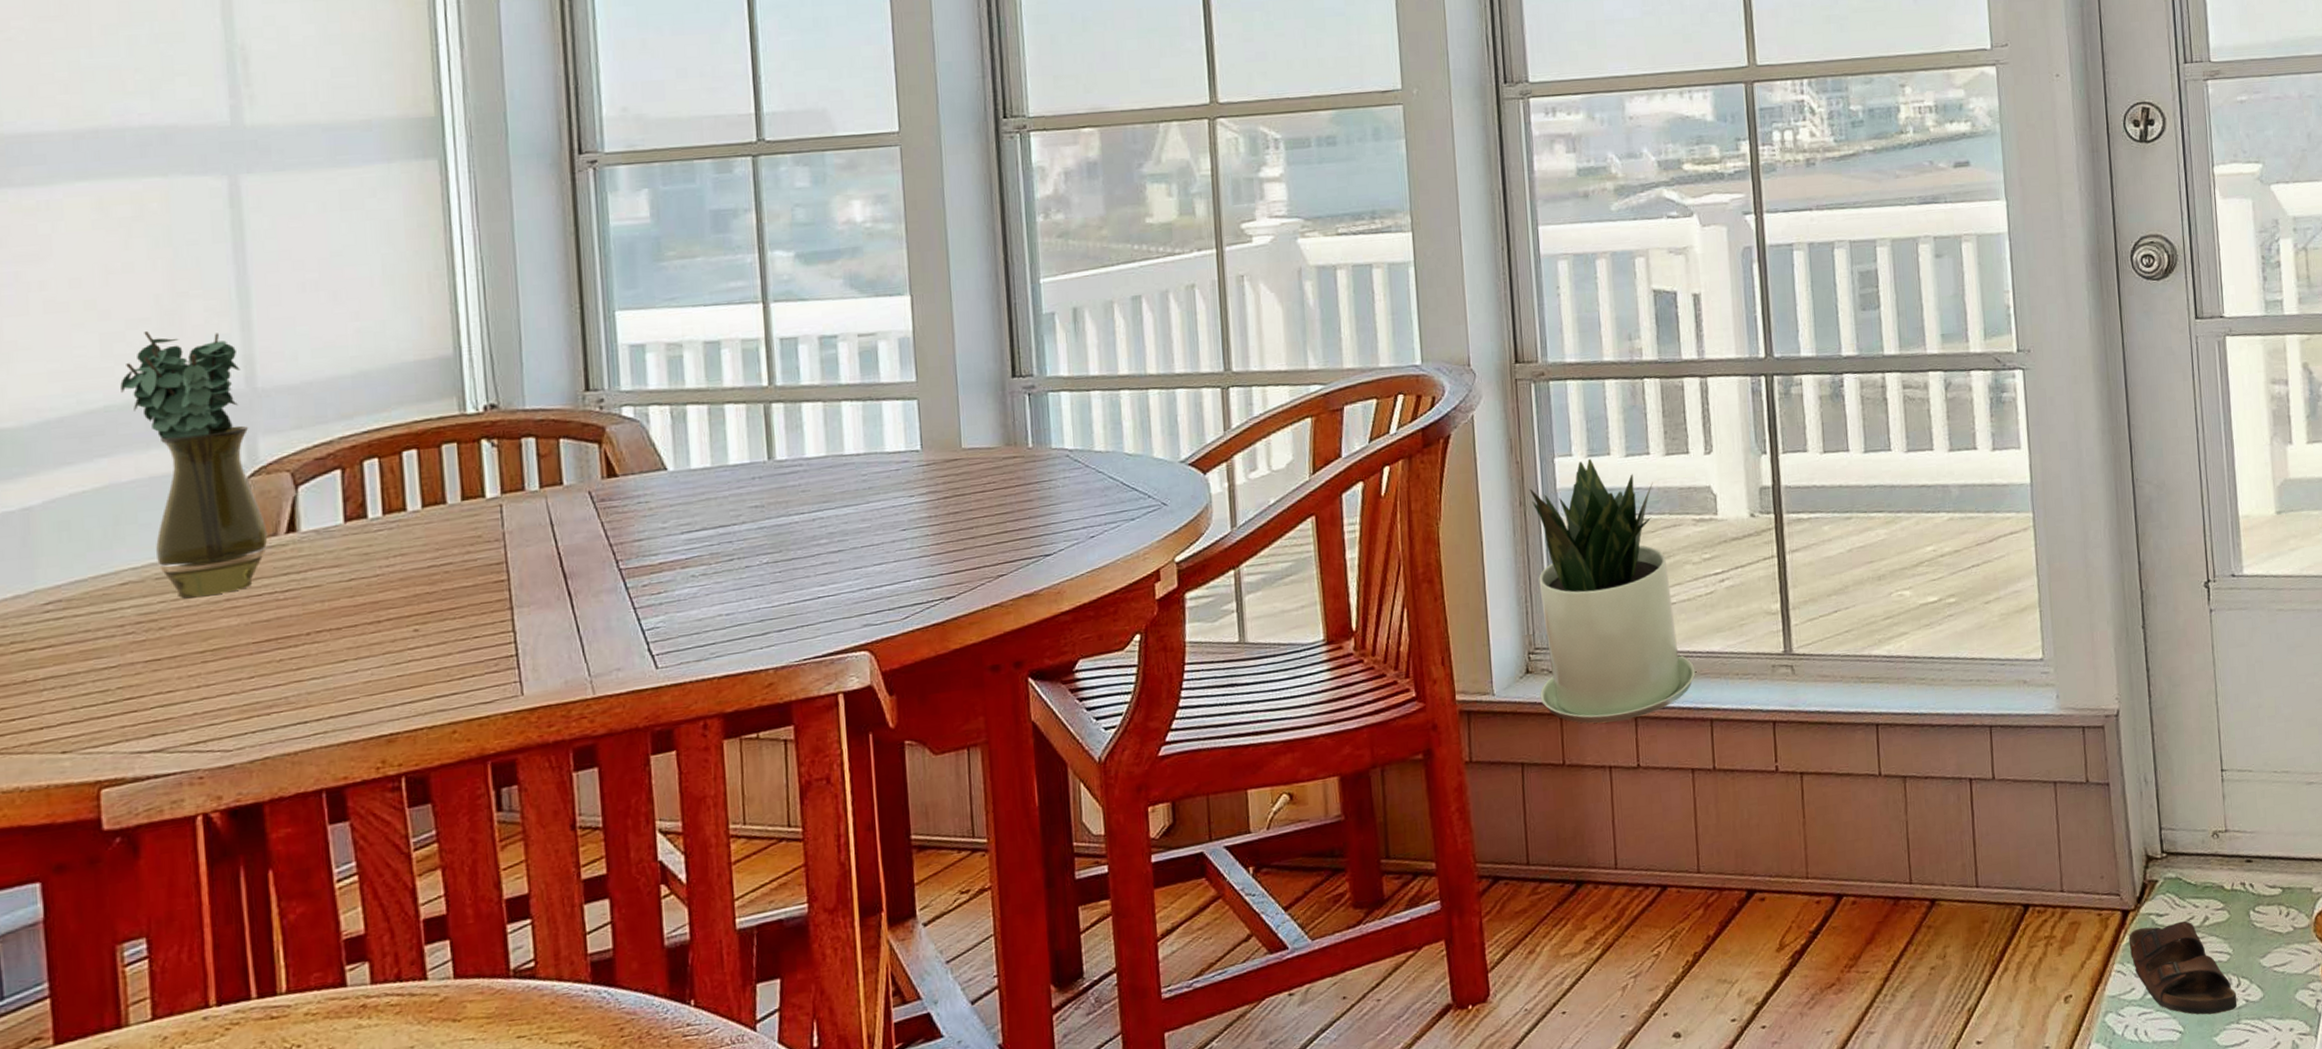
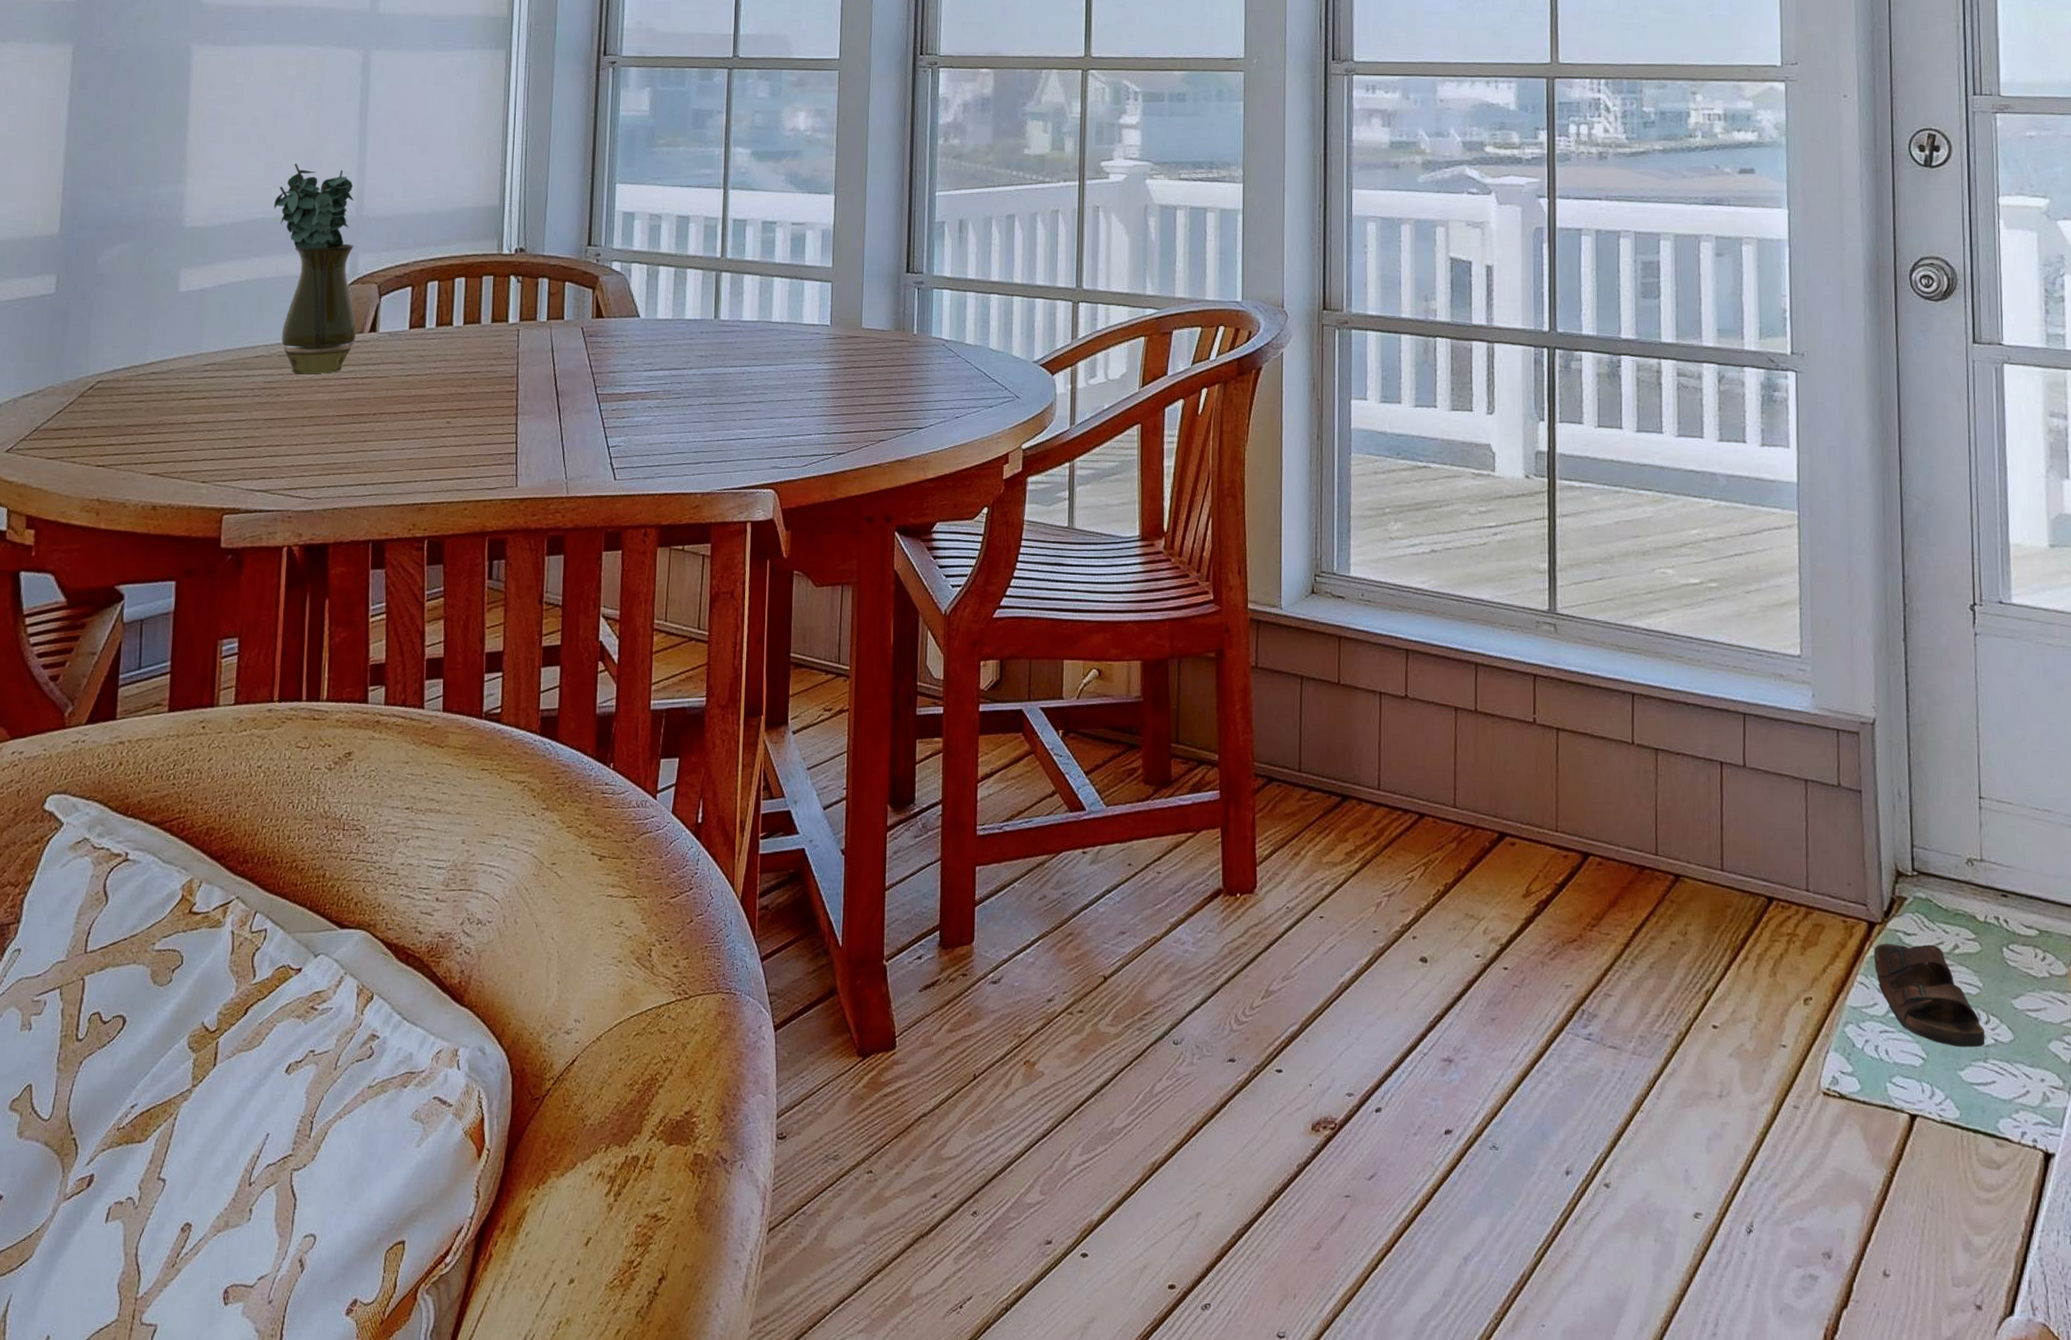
planter: present [1530,458,1696,724] -> none [1322,404,1465,651]

